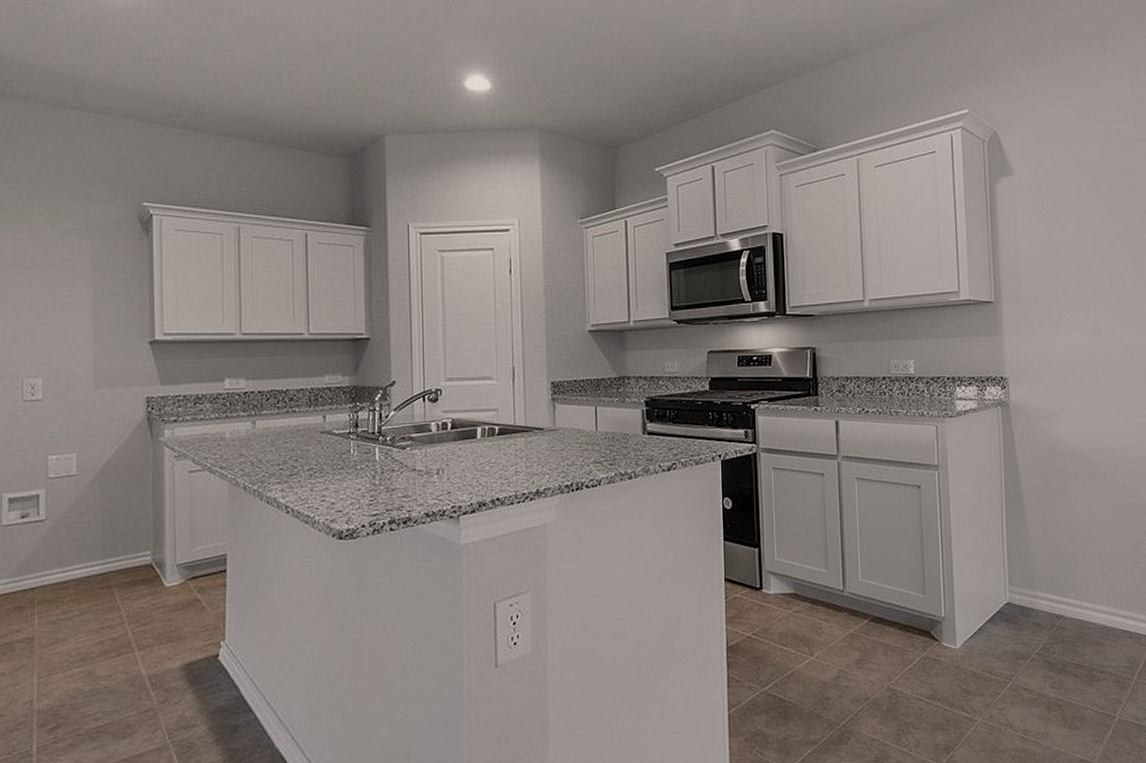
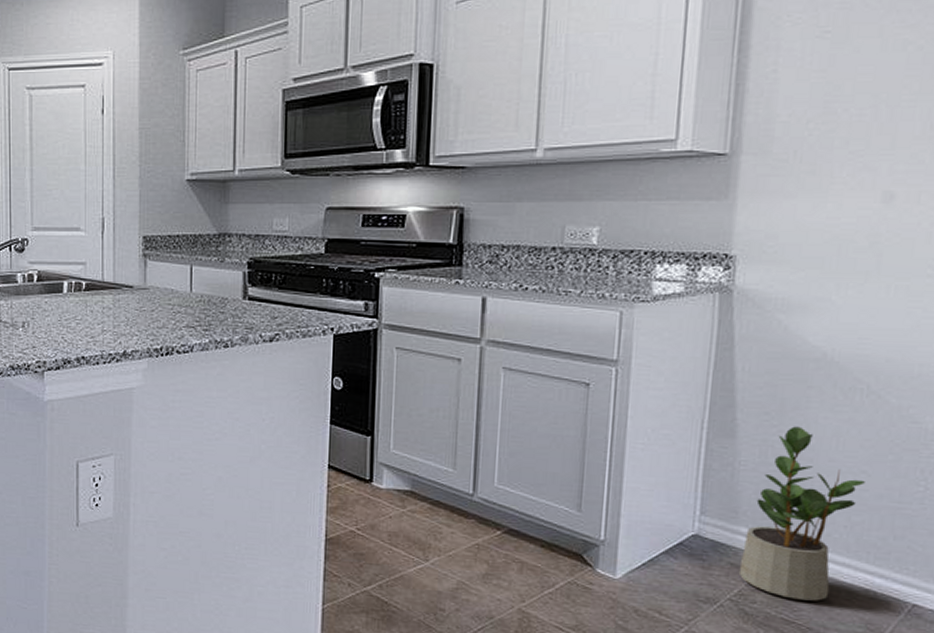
potted plant: none [1040,507,1112,646] -> present [738,426,865,601]

